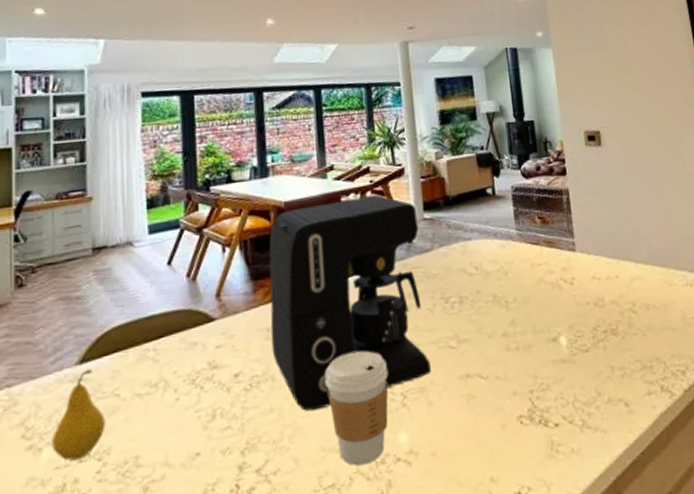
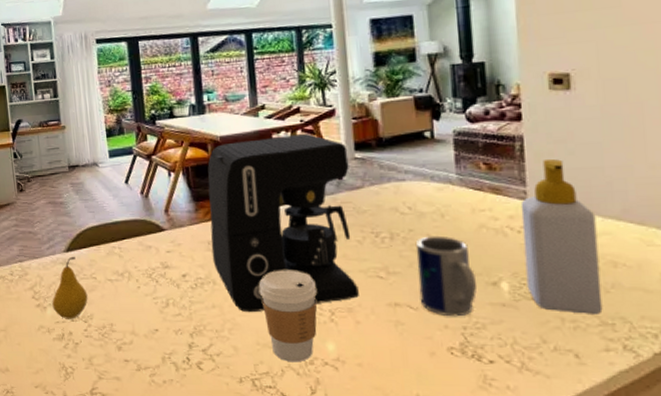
mug: none [483,294,540,382] -> present [415,235,478,317]
soap bottle: none [571,210,643,361] -> present [520,159,603,314]

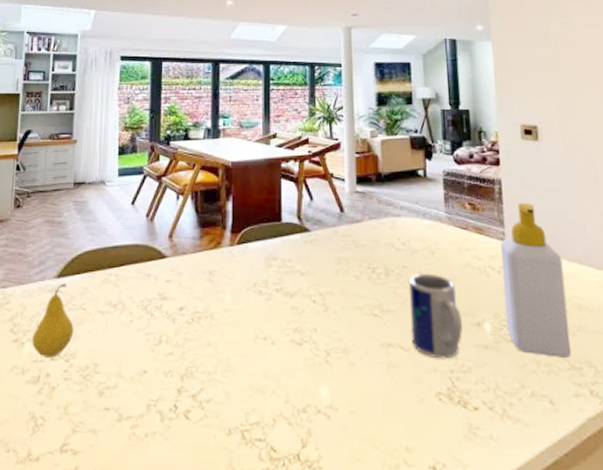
coffee maker: present [207,133,359,313] -> none [212,164,354,352]
coffee cup: present [259,270,317,362] -> none [256,305,314,410]

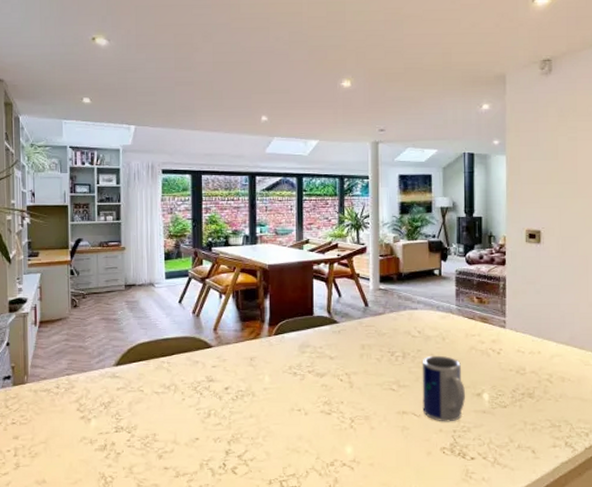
fruit: present [32,283,74,358] -> none [97,370,134,430]
soap bottle: present [500,203,572,358] -> none [501,297,553,418]

